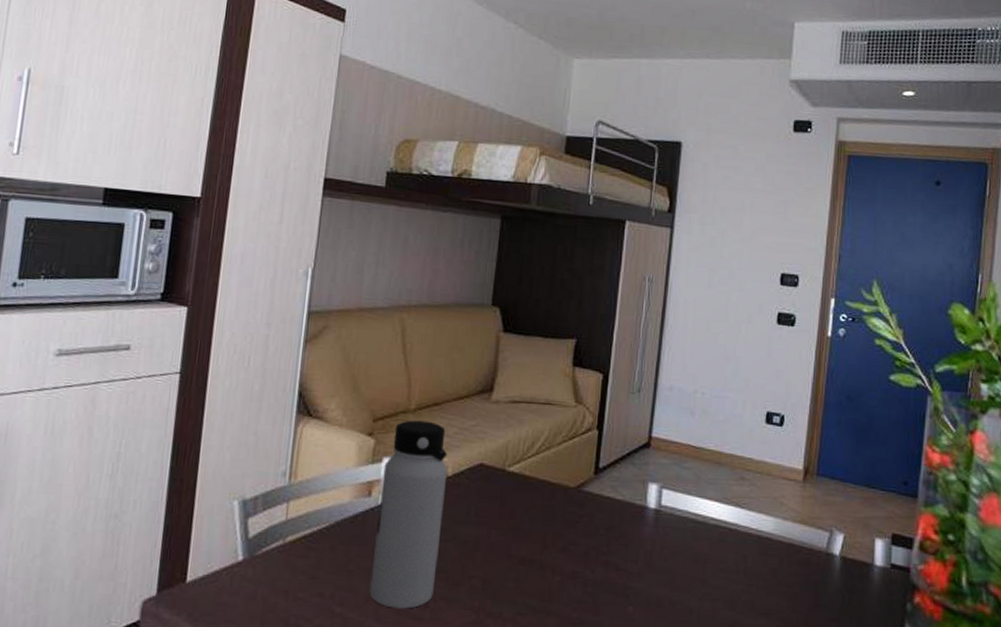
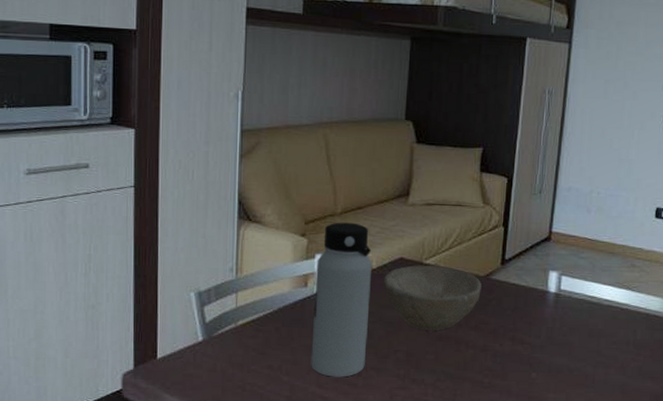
bowl: none [460,473,572,553] -> present [384,265,482,331]

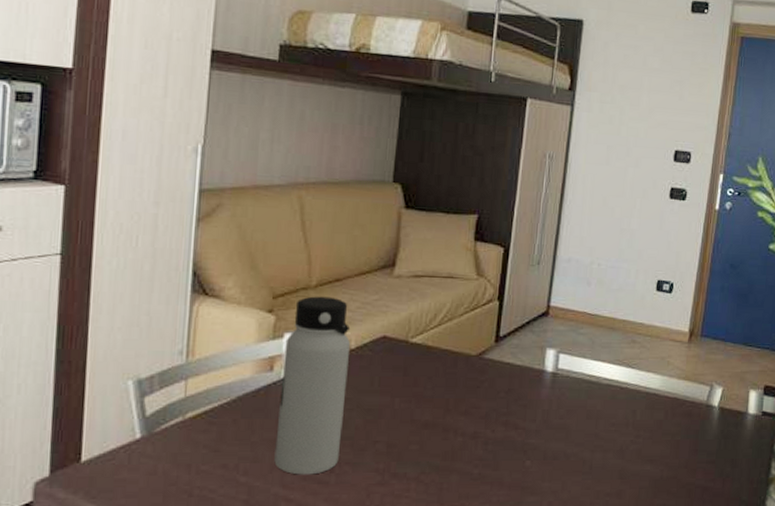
bowl: present [384,265,482,331] -> none [363,344,473,418]

